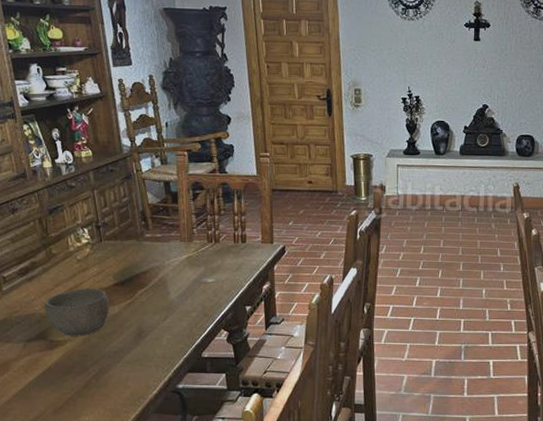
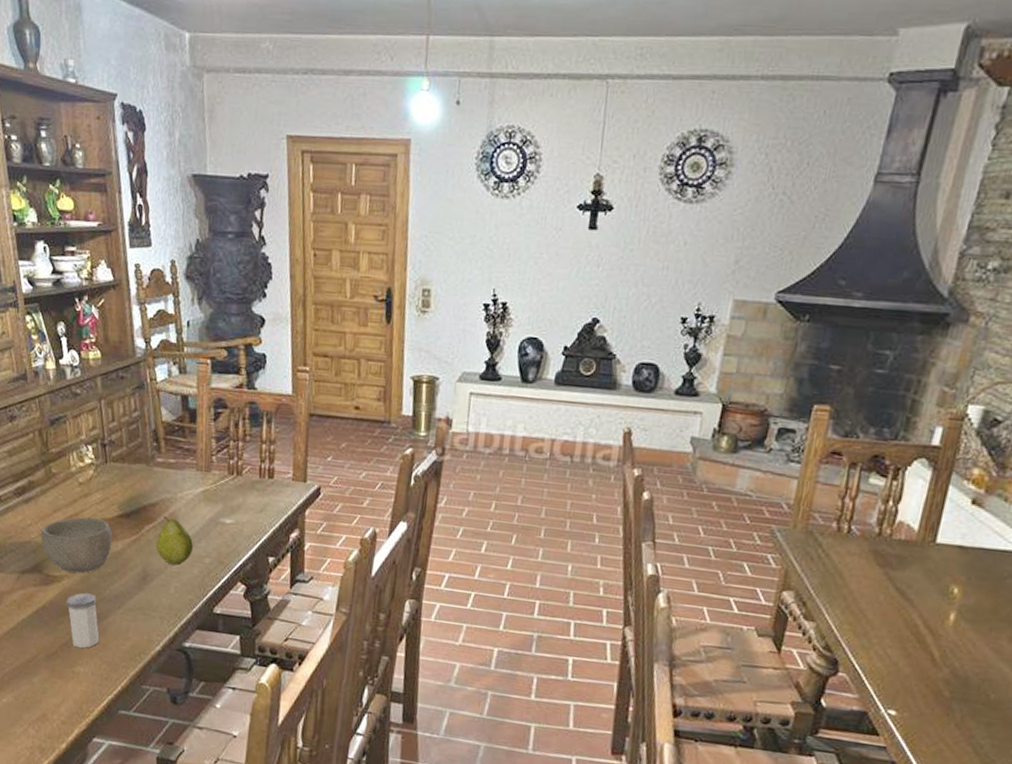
salt shaker: none [70,352,102,401] -> present [66,593,100,649]
fruit: none [149,281,181,321] -> present [156,515,193,566]

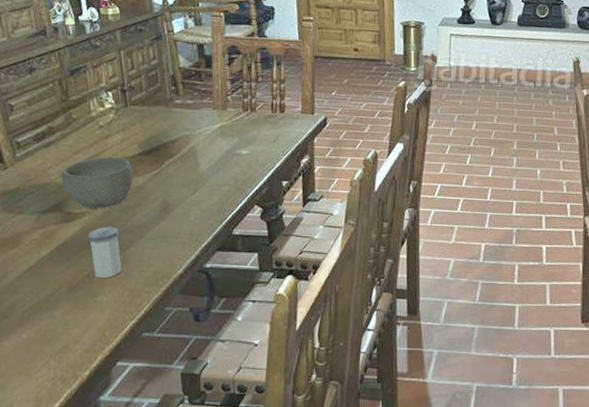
fruit: present [156,515,193,566] -> none [176,151,212,195]

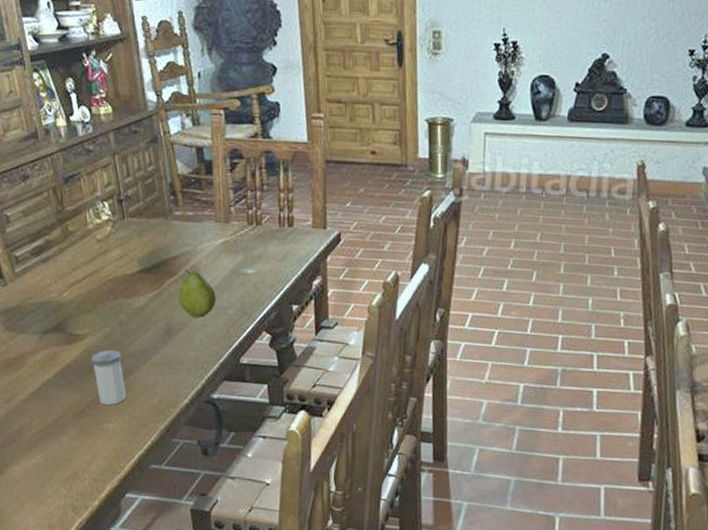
bowl: present [61,156,134,209] -> none [61,273,134,331]
fruit: none [176,151,212,195] -> present [179,269,216,318]

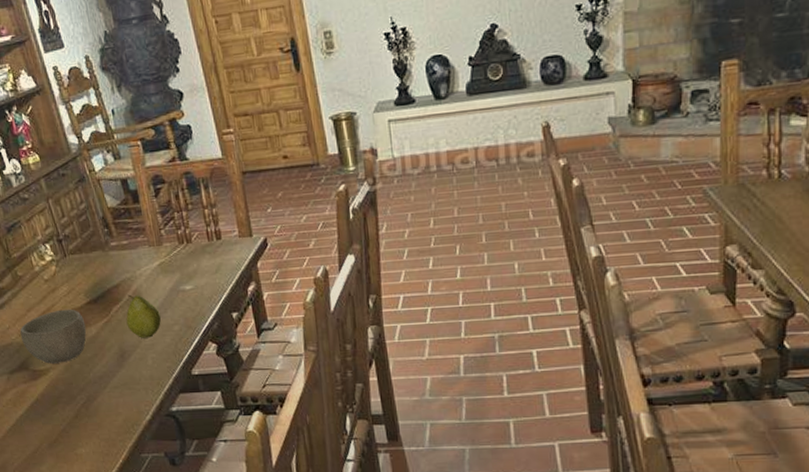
bowl: none [61,273,134,331] -> present [20,309,87,364]
salt shaker: present [91,350,127,406] -> none [56,379,94,432]

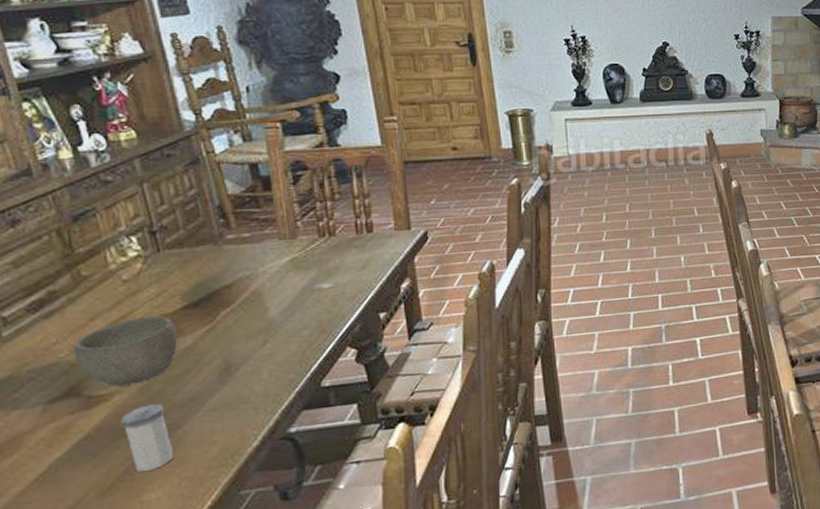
salt shaker: none [56,379,94,432] -> present [121,404,174,472]
fruit: present [126,294,161,338] -> none [238,295,286,347]

